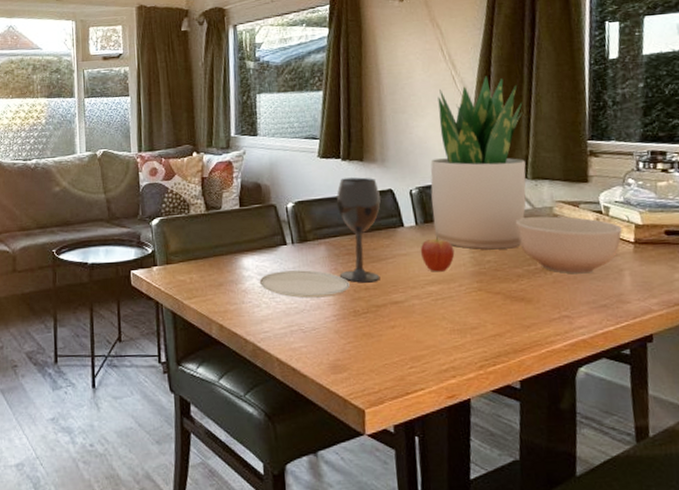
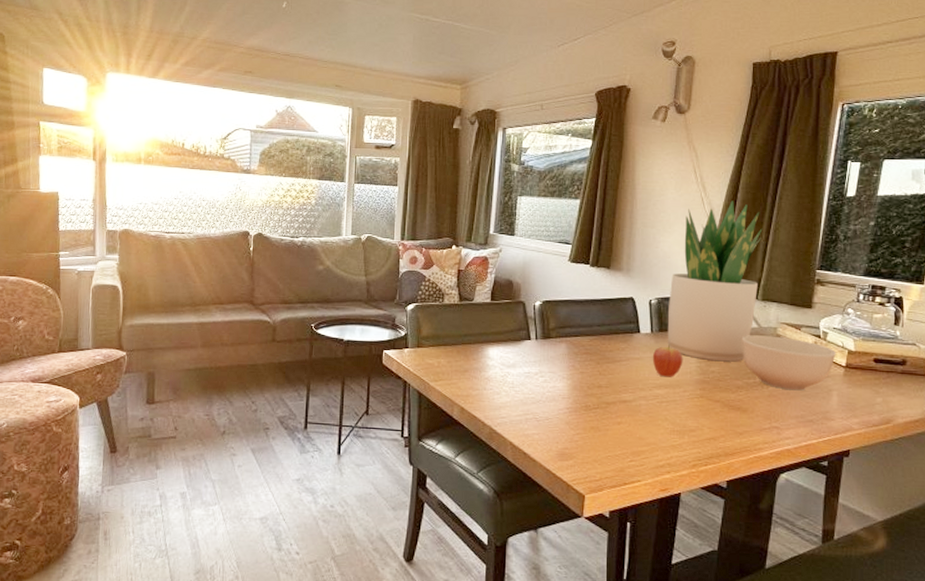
plate: present [259,270,350,298] -> none [501,363,584,391]
wine glass: present [337,177,381,283] -> none [576,283,622,381]

